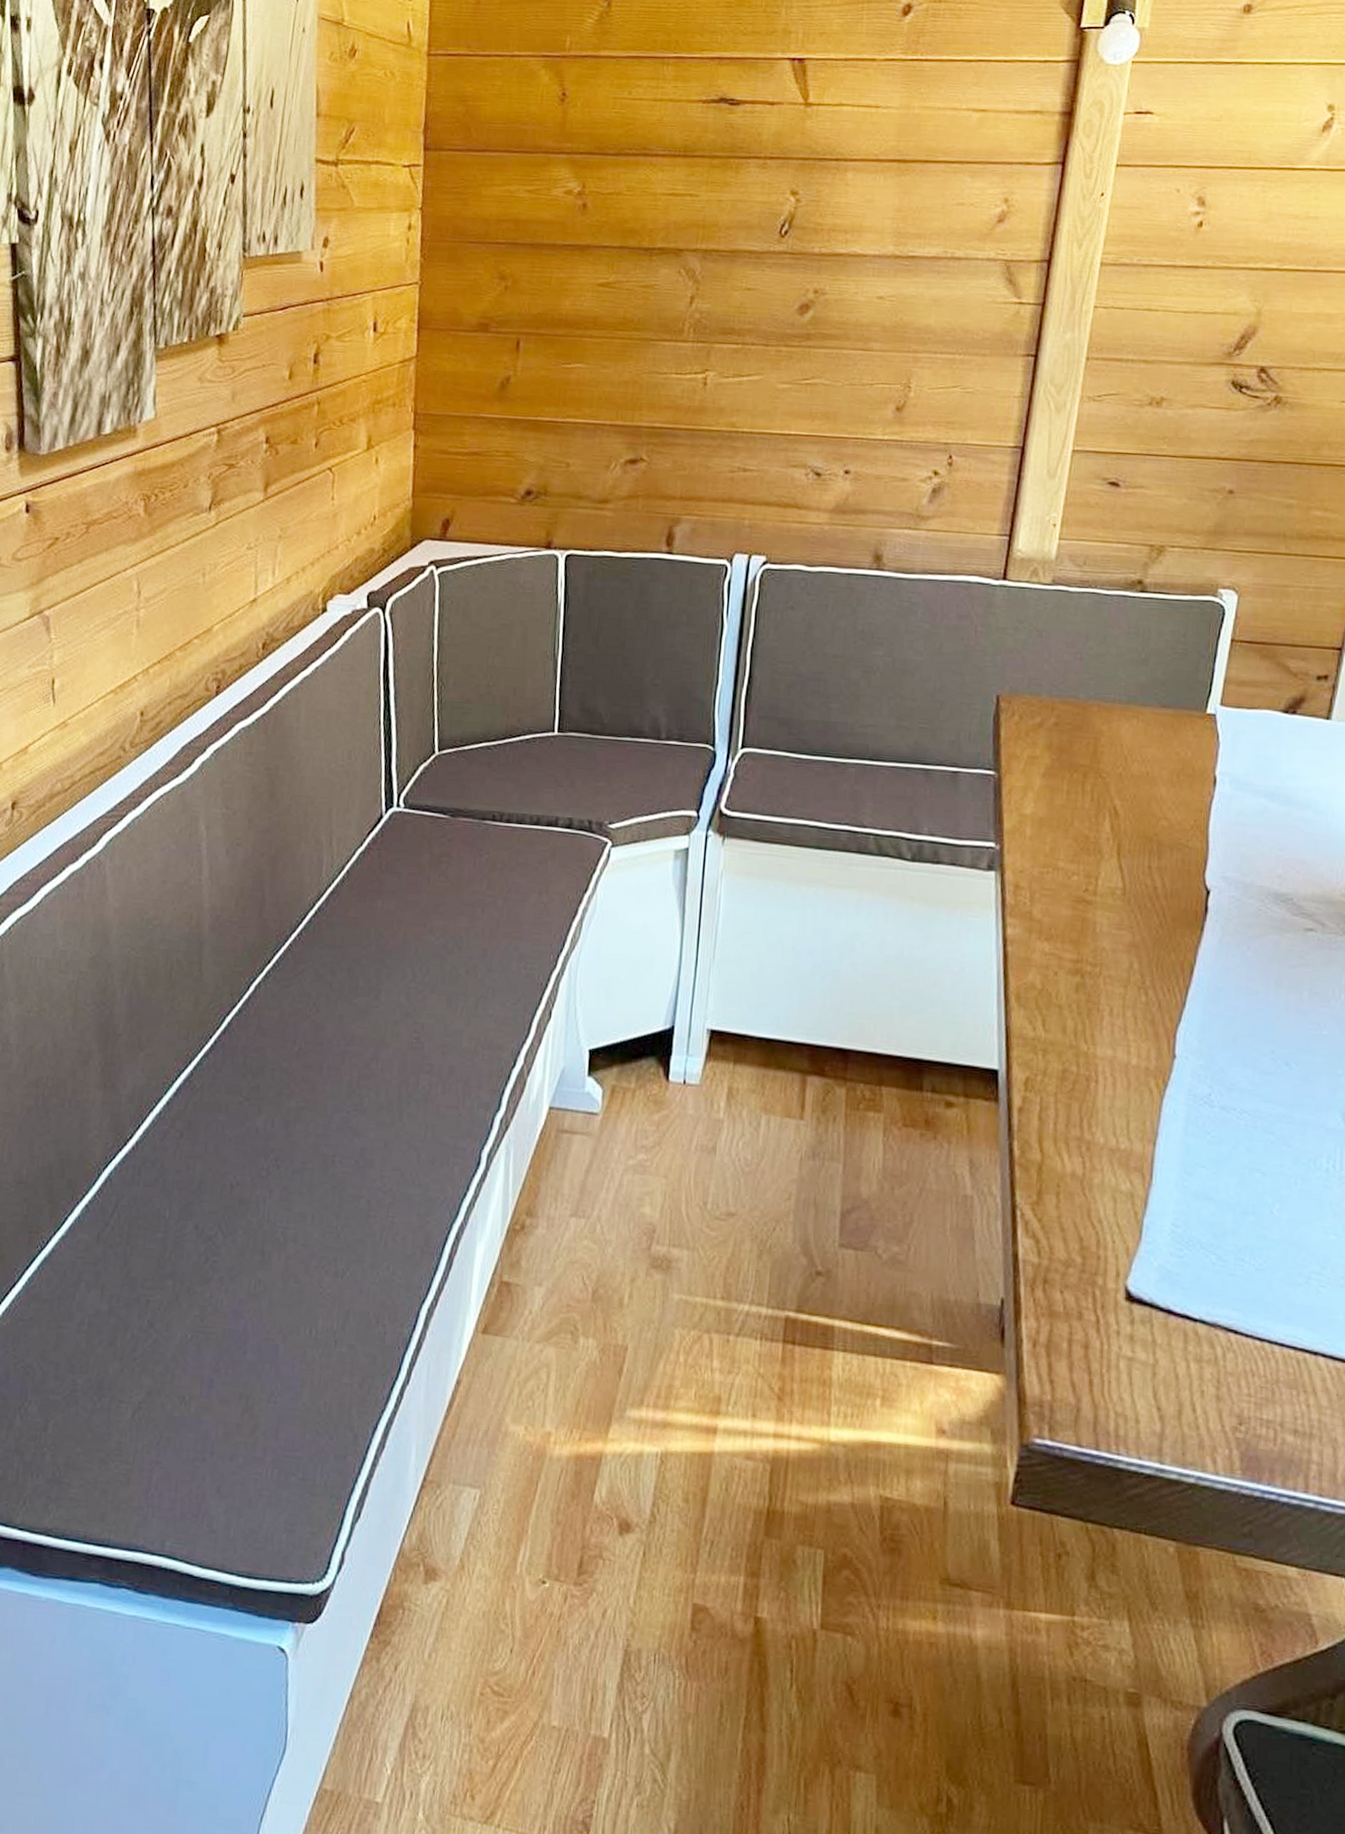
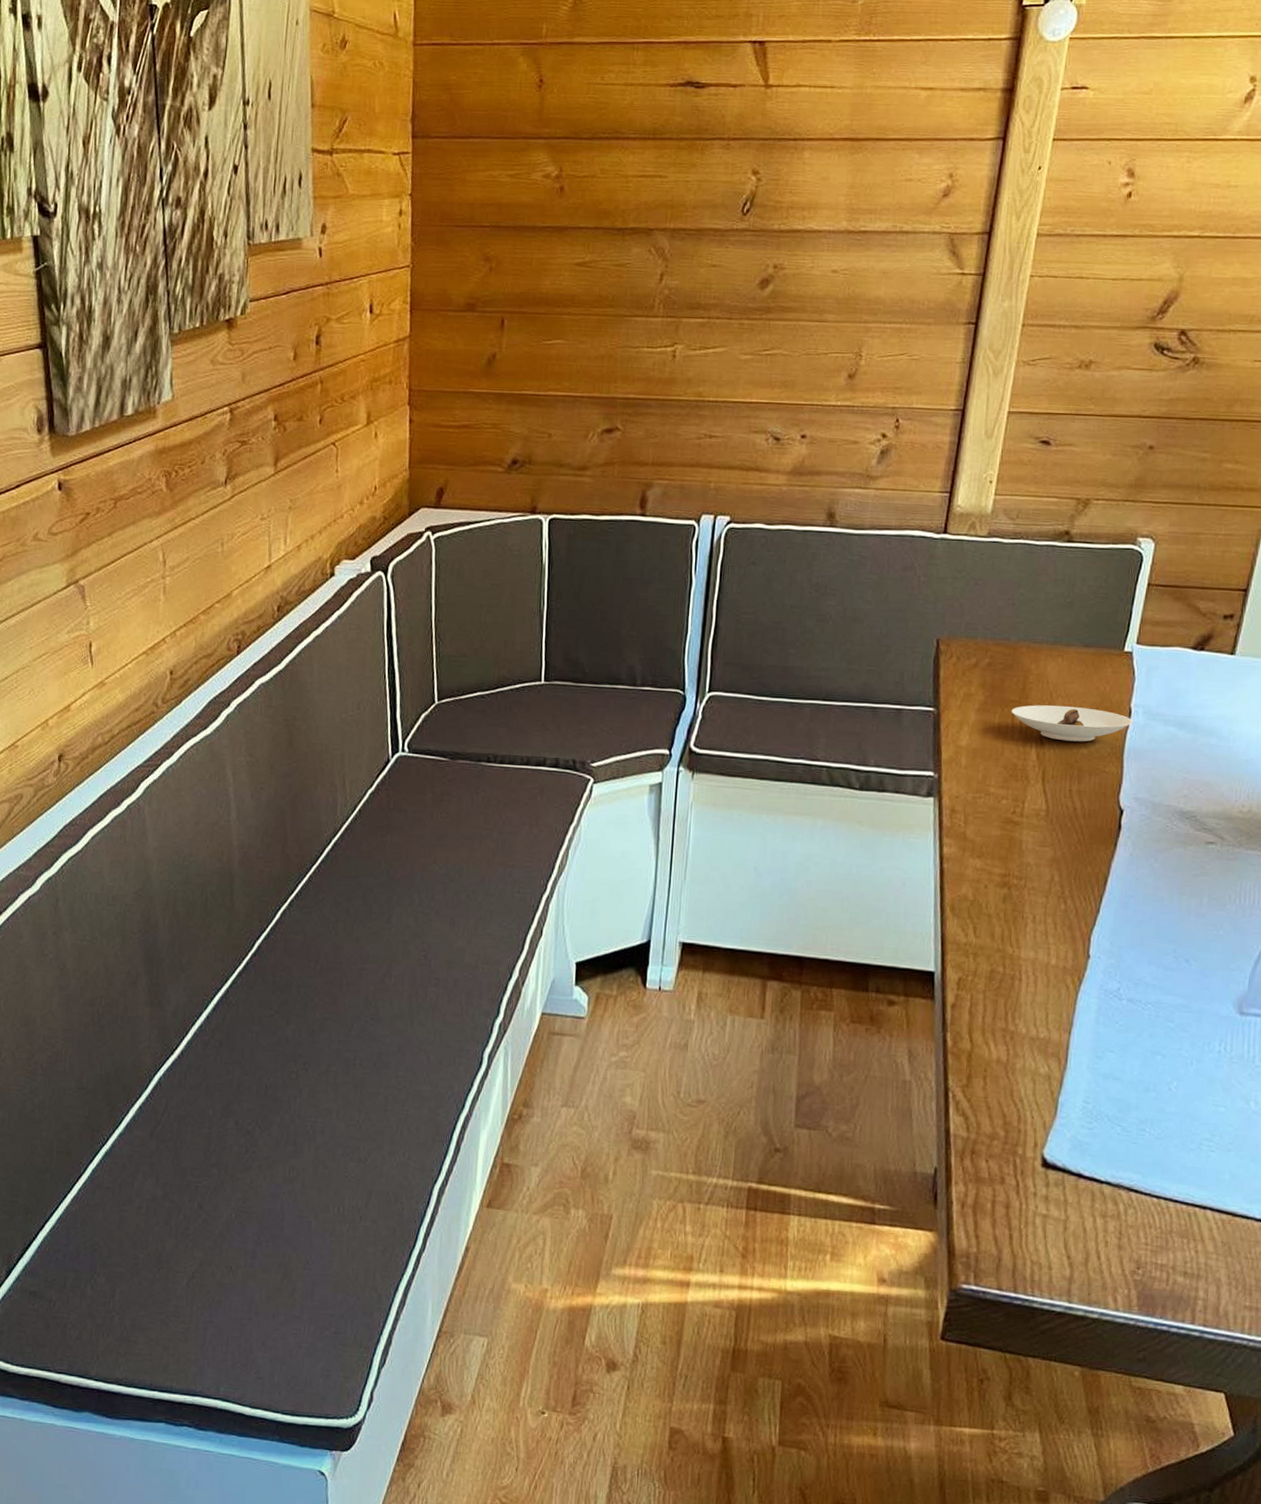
saucer: none [1081,770,1219,813] -> present [1011,705,1133,742]

